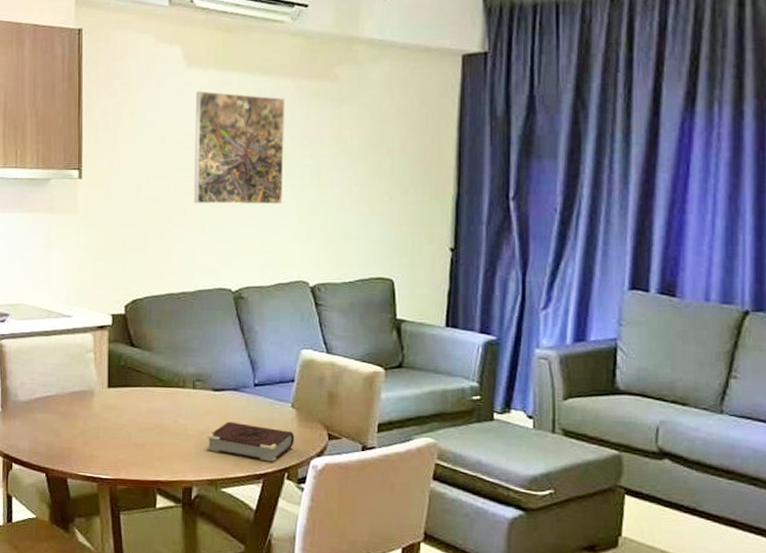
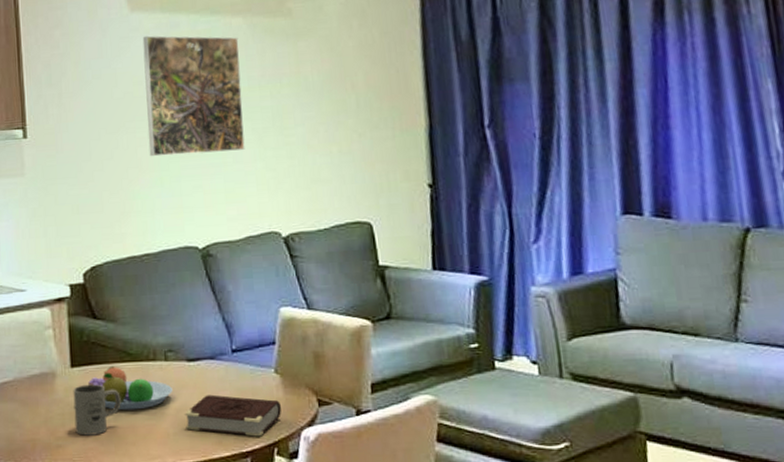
mug: none [108,404,151,449] -> present [73,384,121,436]
fruit bowl: none [122,389,197,430] -> present [88,365,172,411]

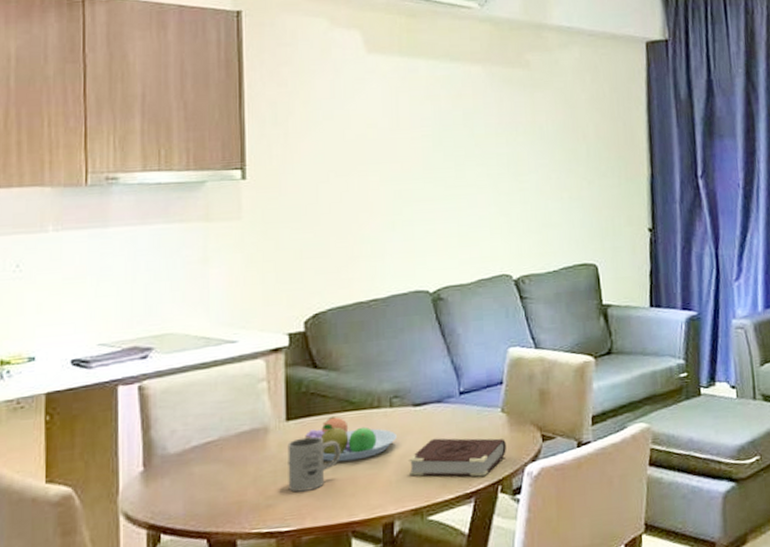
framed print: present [142,35,245,157] -> none [379,78,480,201]

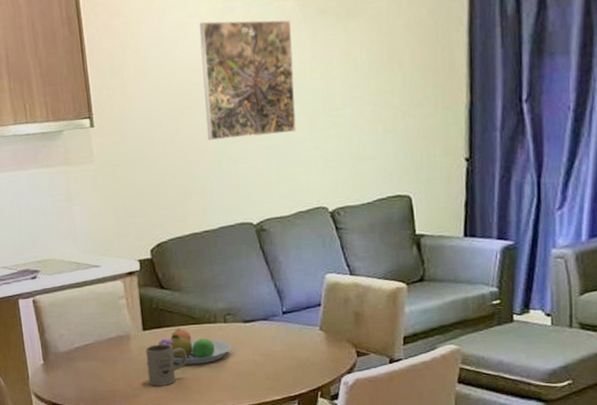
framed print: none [379,78,480,201] -> present [199,20,296,141]
book: present [409,438,506,477] -> none [242,349,325,383]

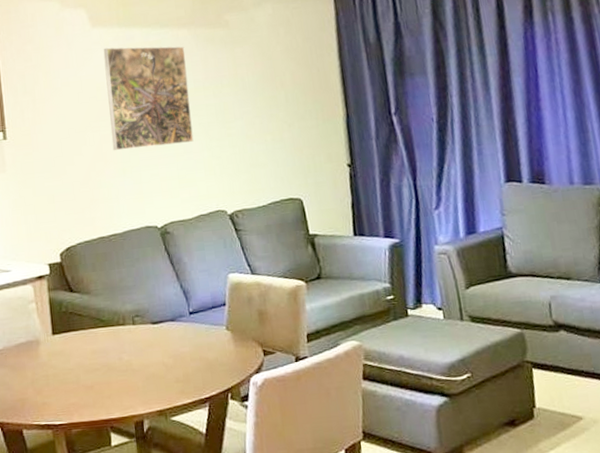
mug: present [145,344,187,386] -> none [55,348,97,393]
fruit bowl: present [158,328,231,365] -> none [68,331,140,370]

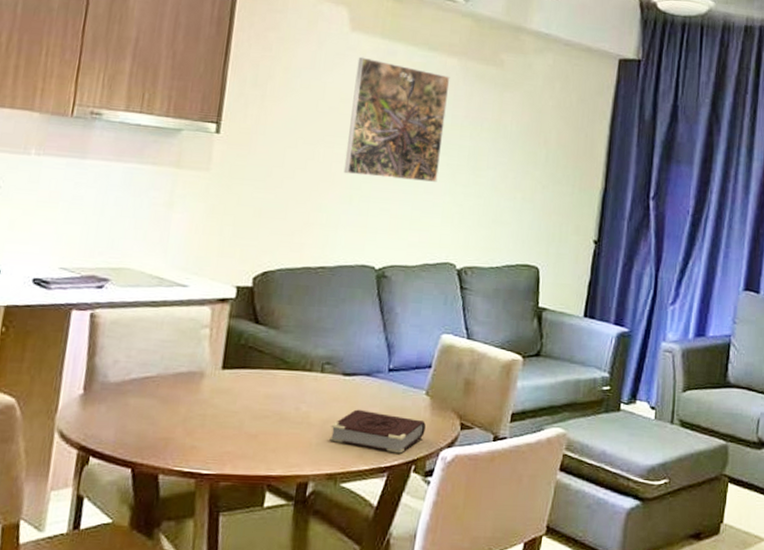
book: none [151,351,233,385] -> present [329,409,426,454]

